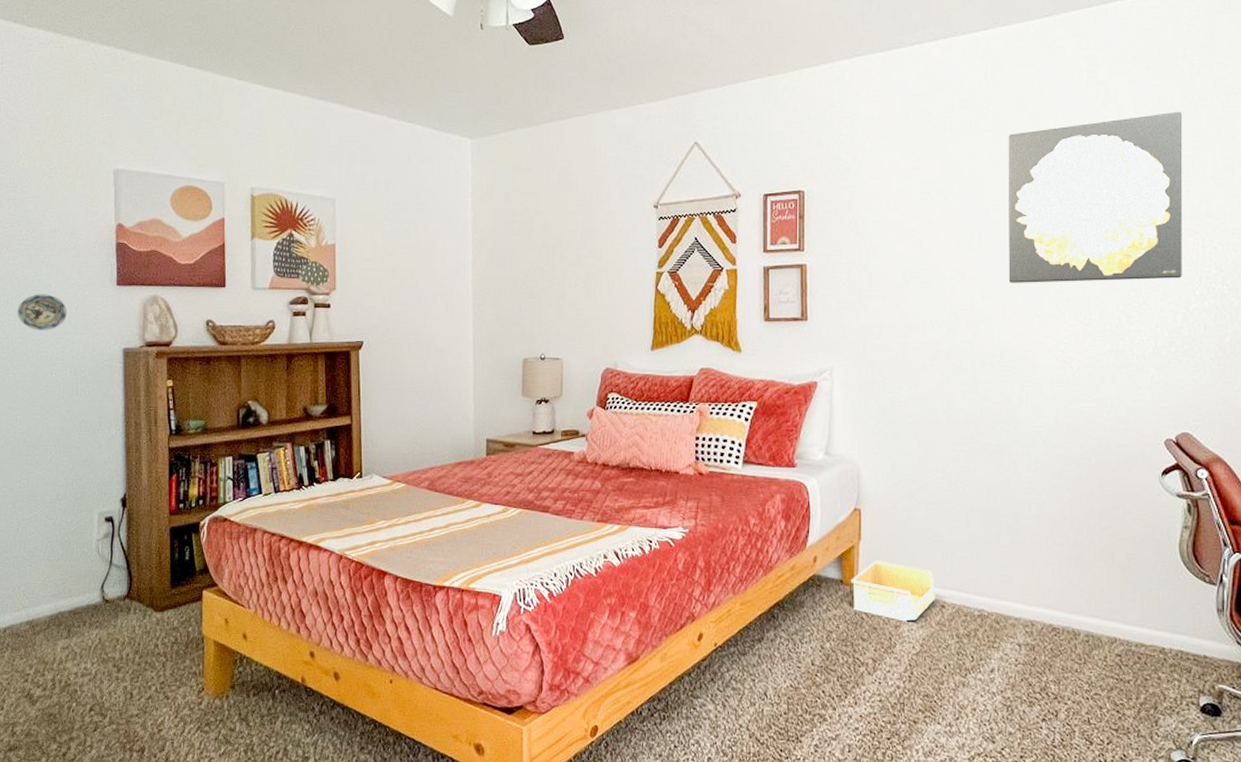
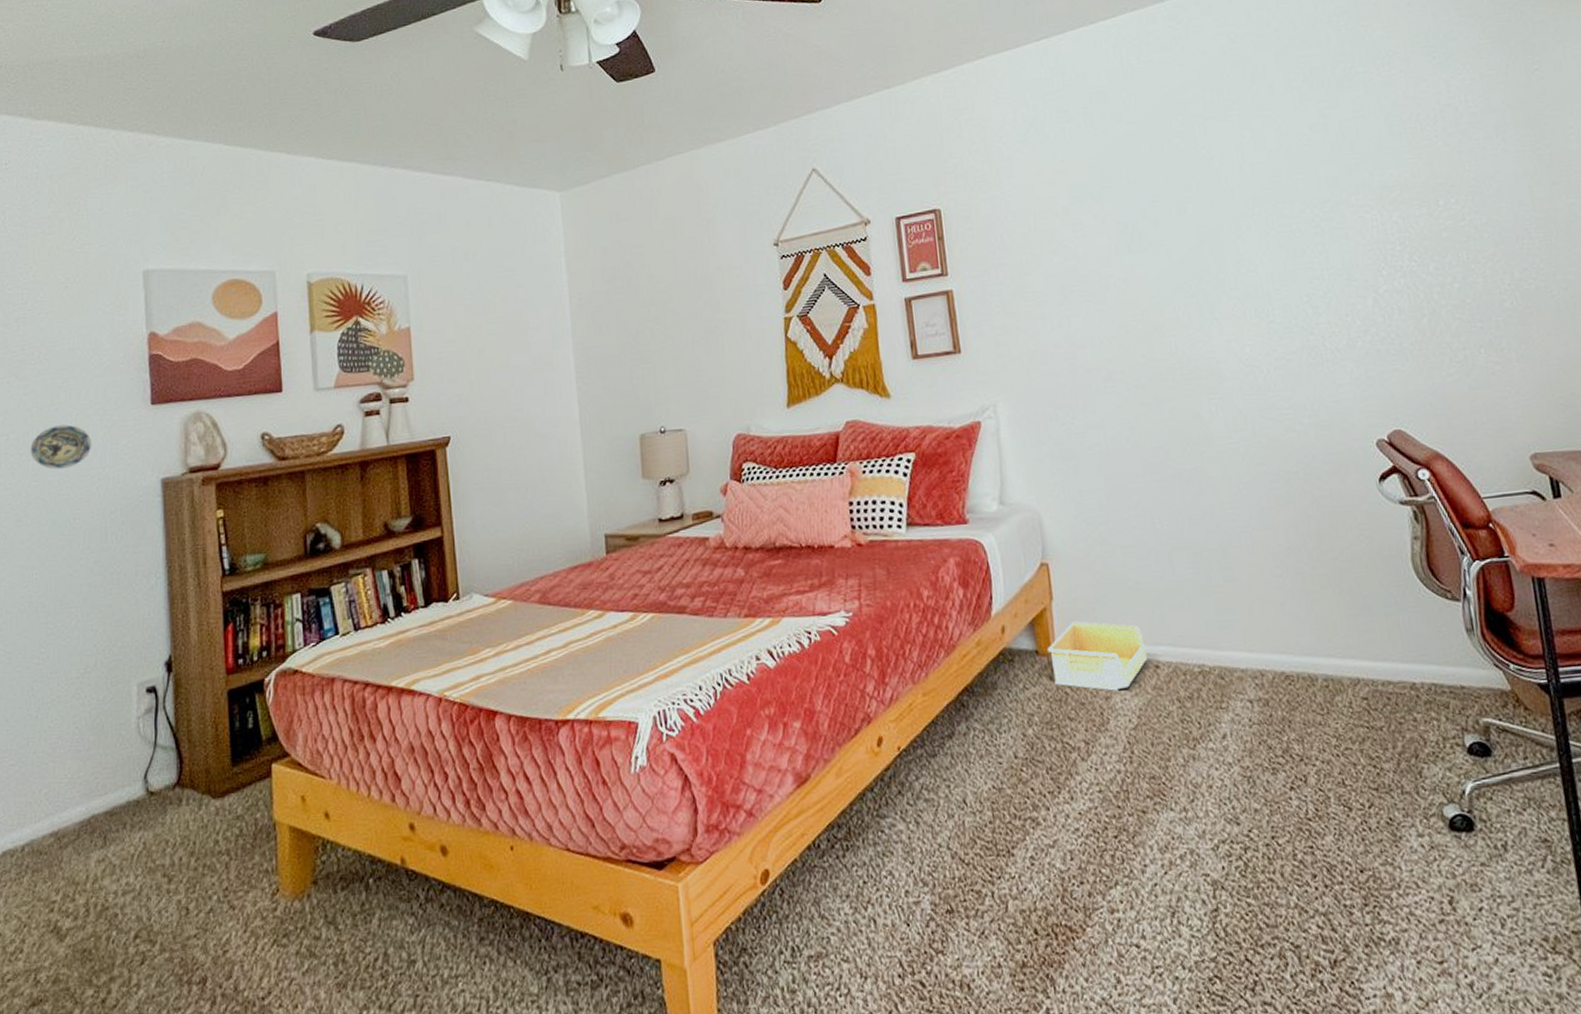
wall art: present [1008,111,1183,283] -> none [1155,80,1366,286]

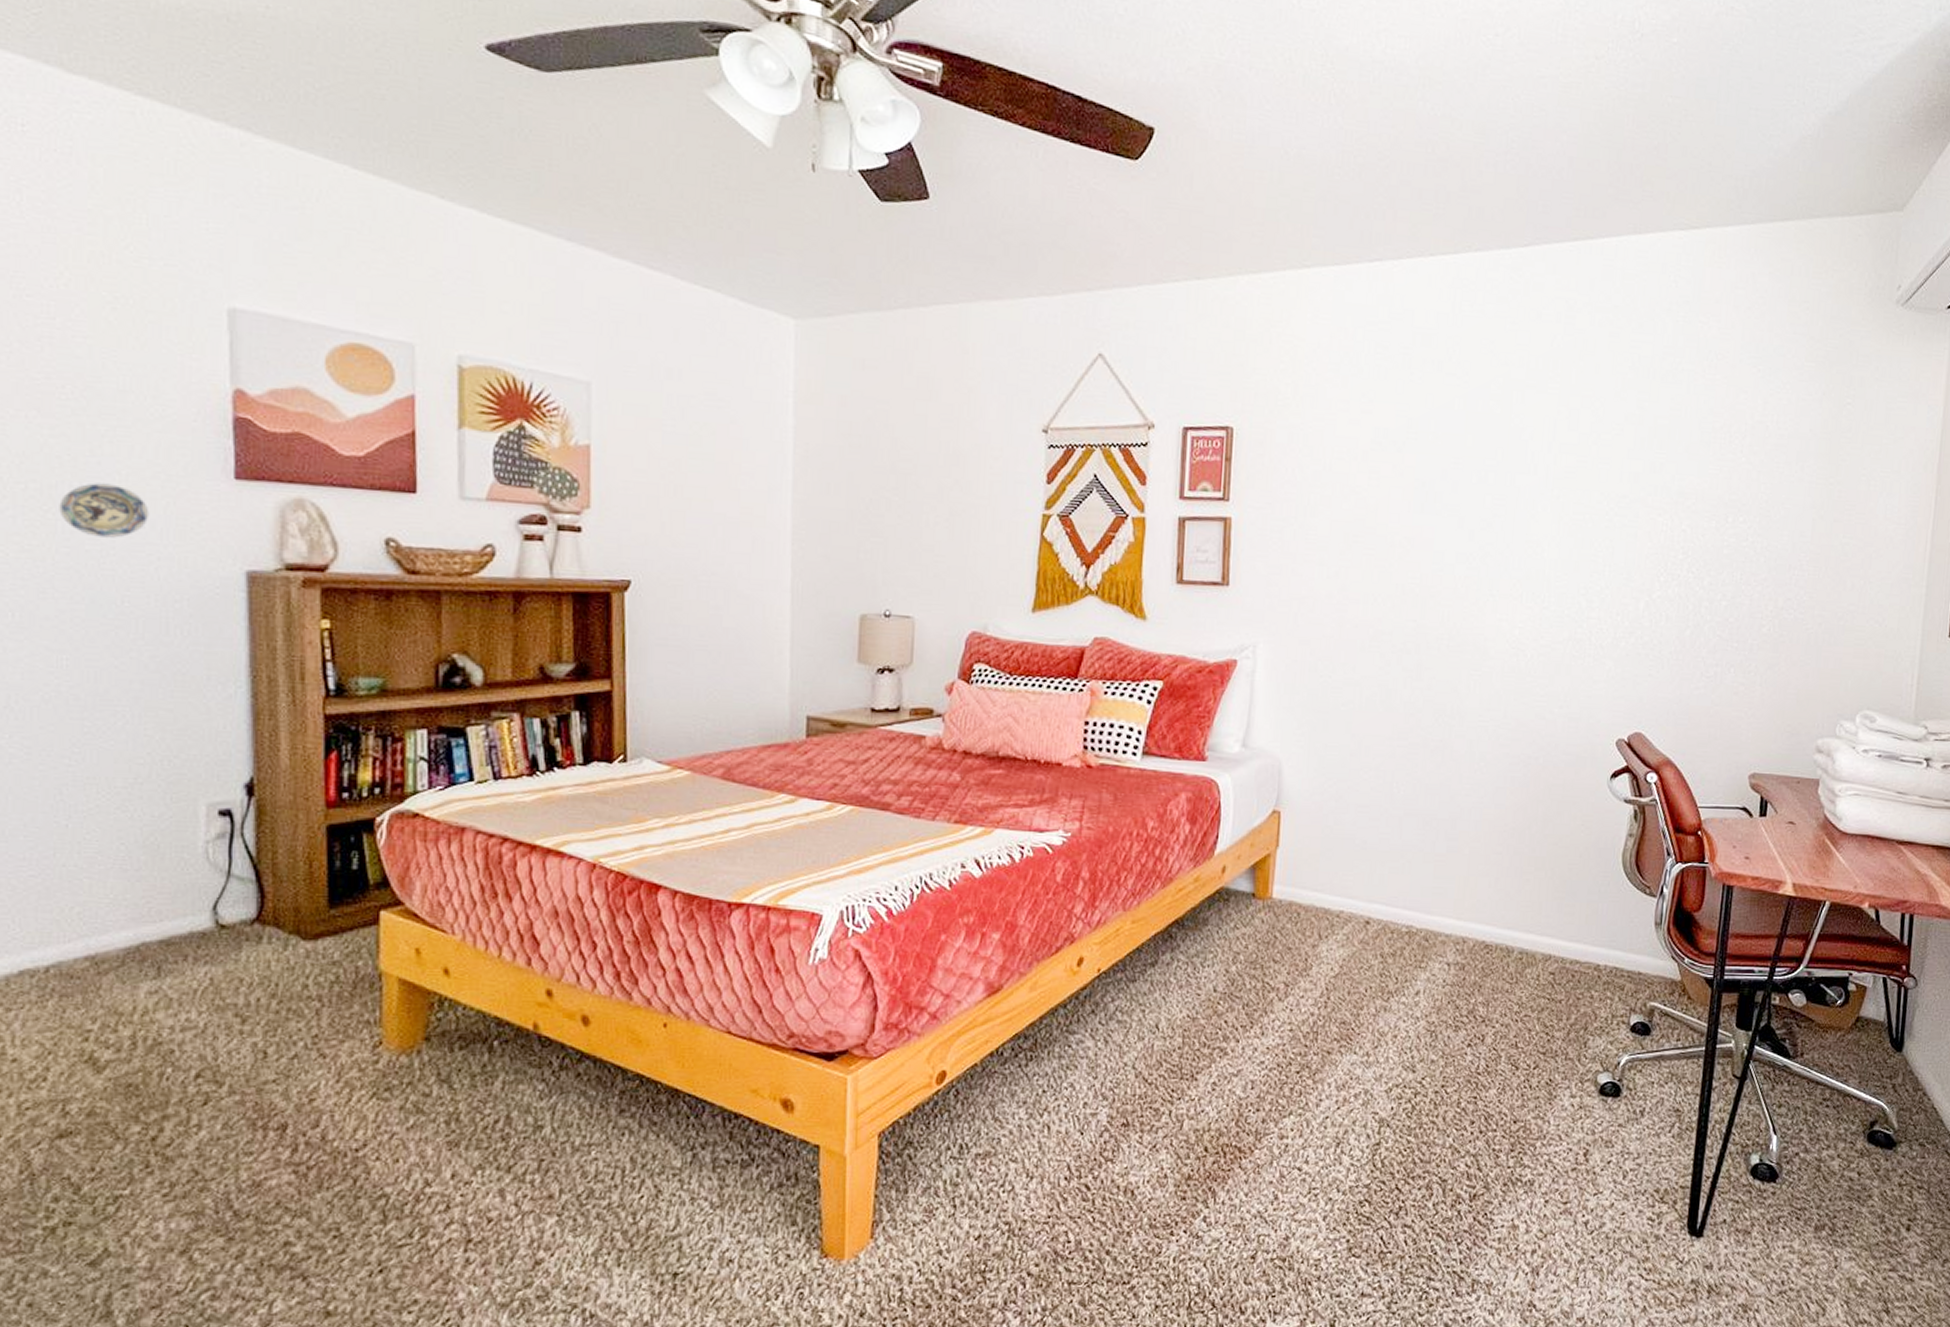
storage bin: present [1046,621,1147,691] -> none [1263,870,1360,940]

